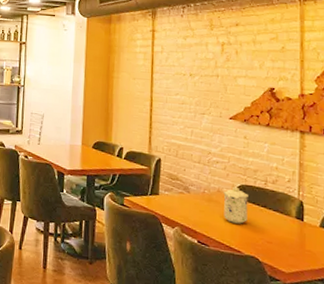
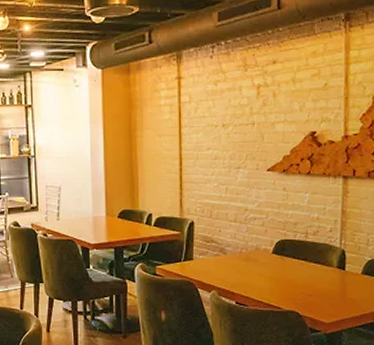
mug: present [223,187,248,224] -> none [262,244,288,280]

